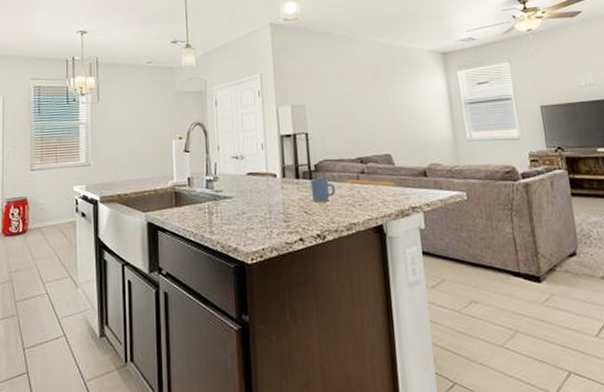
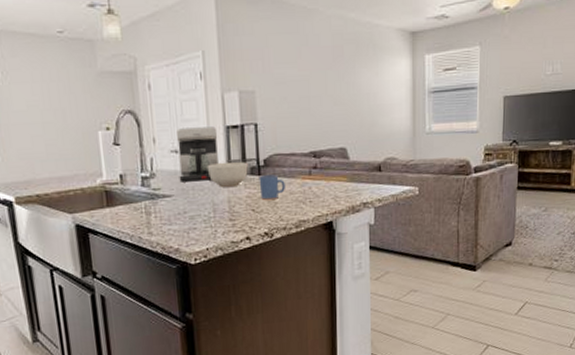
coffee maker: none [238,136,274,185] -> present [177,126,218,182]
bowl: none [263,166,301,190] -> present [207,161,248,187]

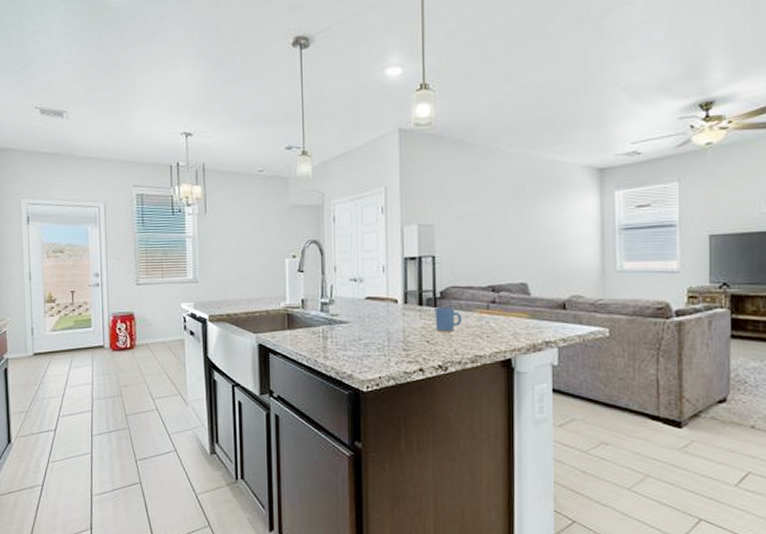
coffee maker: present [177,126,218,182] -> none [356,257,395,310]
bowl: present [207,161,248,187] -> none [383,292,424,316]

